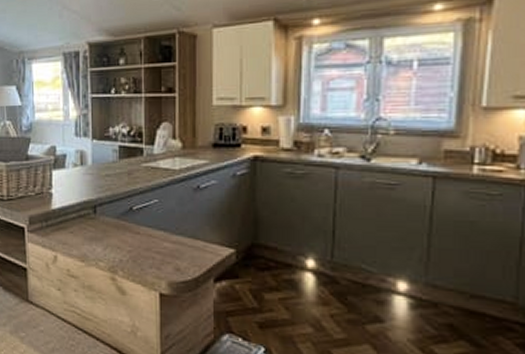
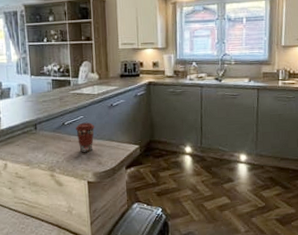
coffee cup: none [147,209,174,252] -> present [76,122,95,153]

